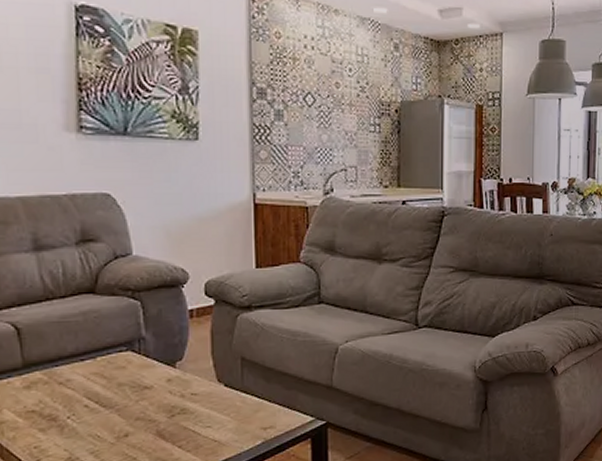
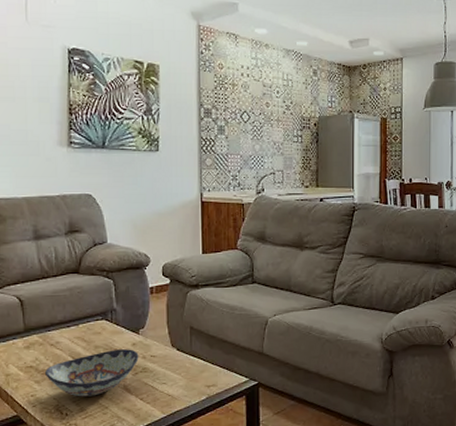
decorative bowl: none [51,386,176,447] -> present [44,349,139,397]

